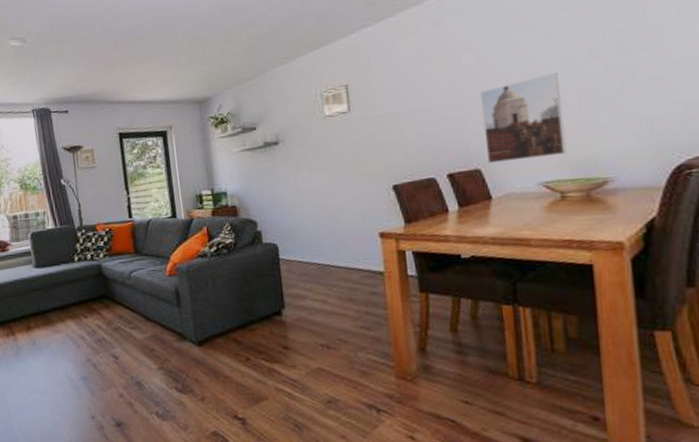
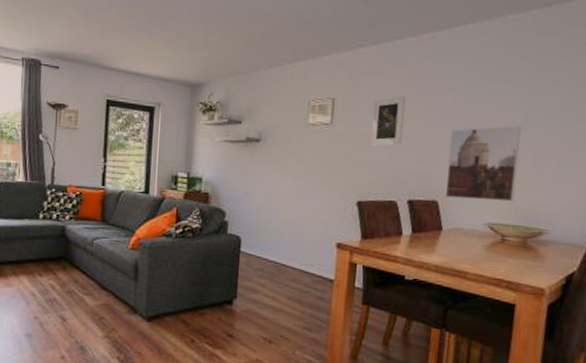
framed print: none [390,67,429,125] -> present [370,96,406,146]

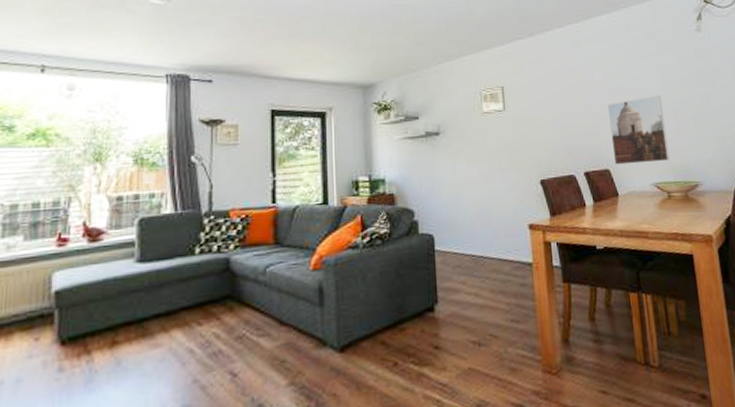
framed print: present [370,96,406,146] -> none [538,79,570,126]

